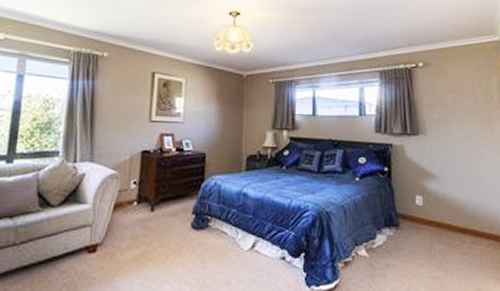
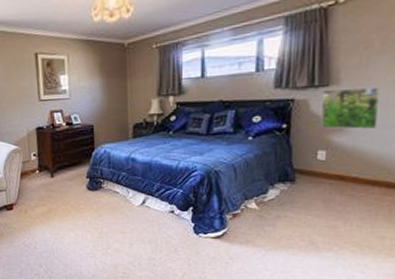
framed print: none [413,138,460,179] -> present [321,87,381,130]

